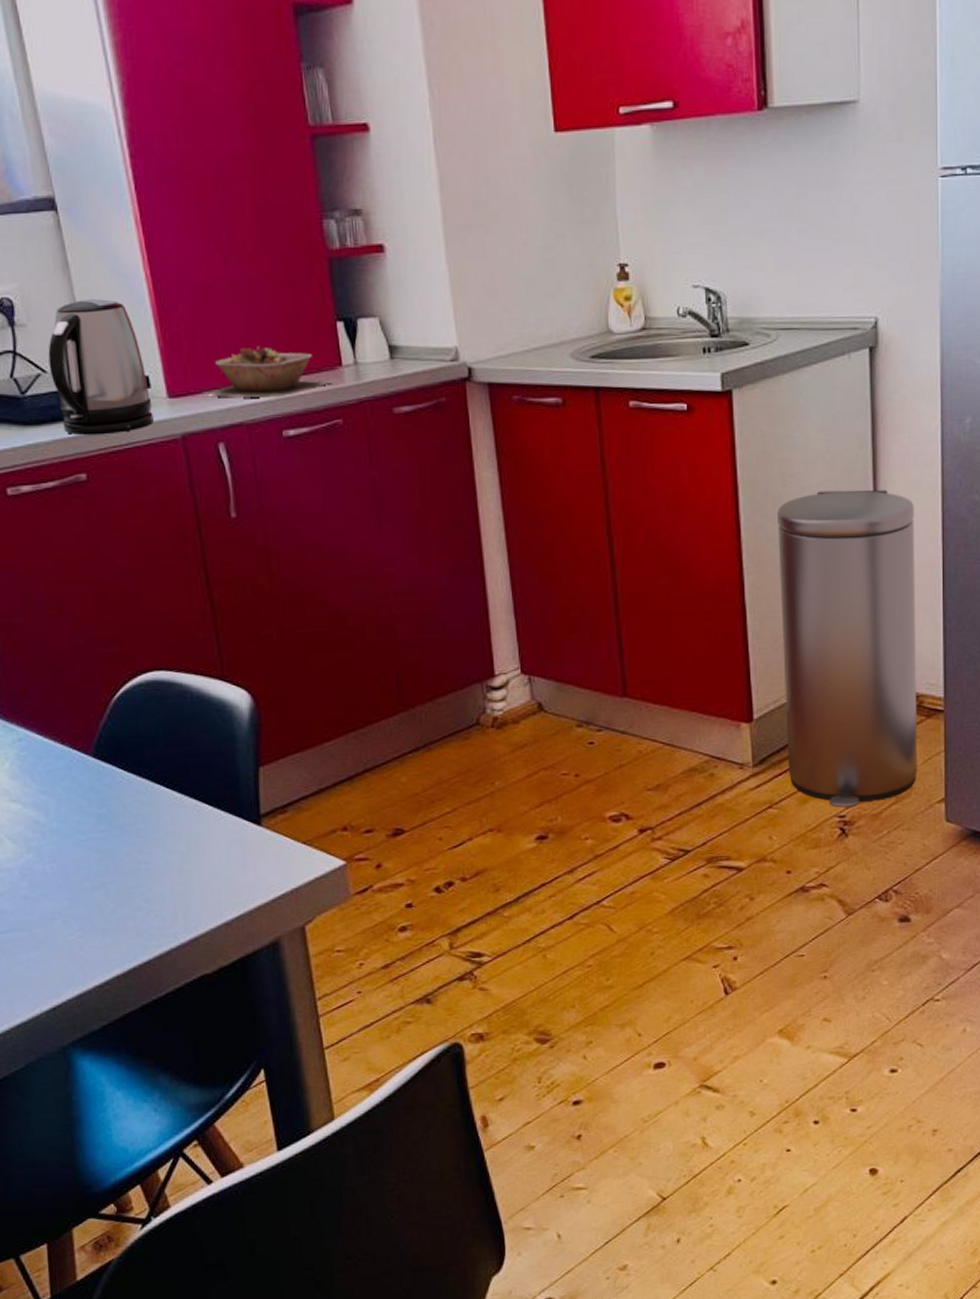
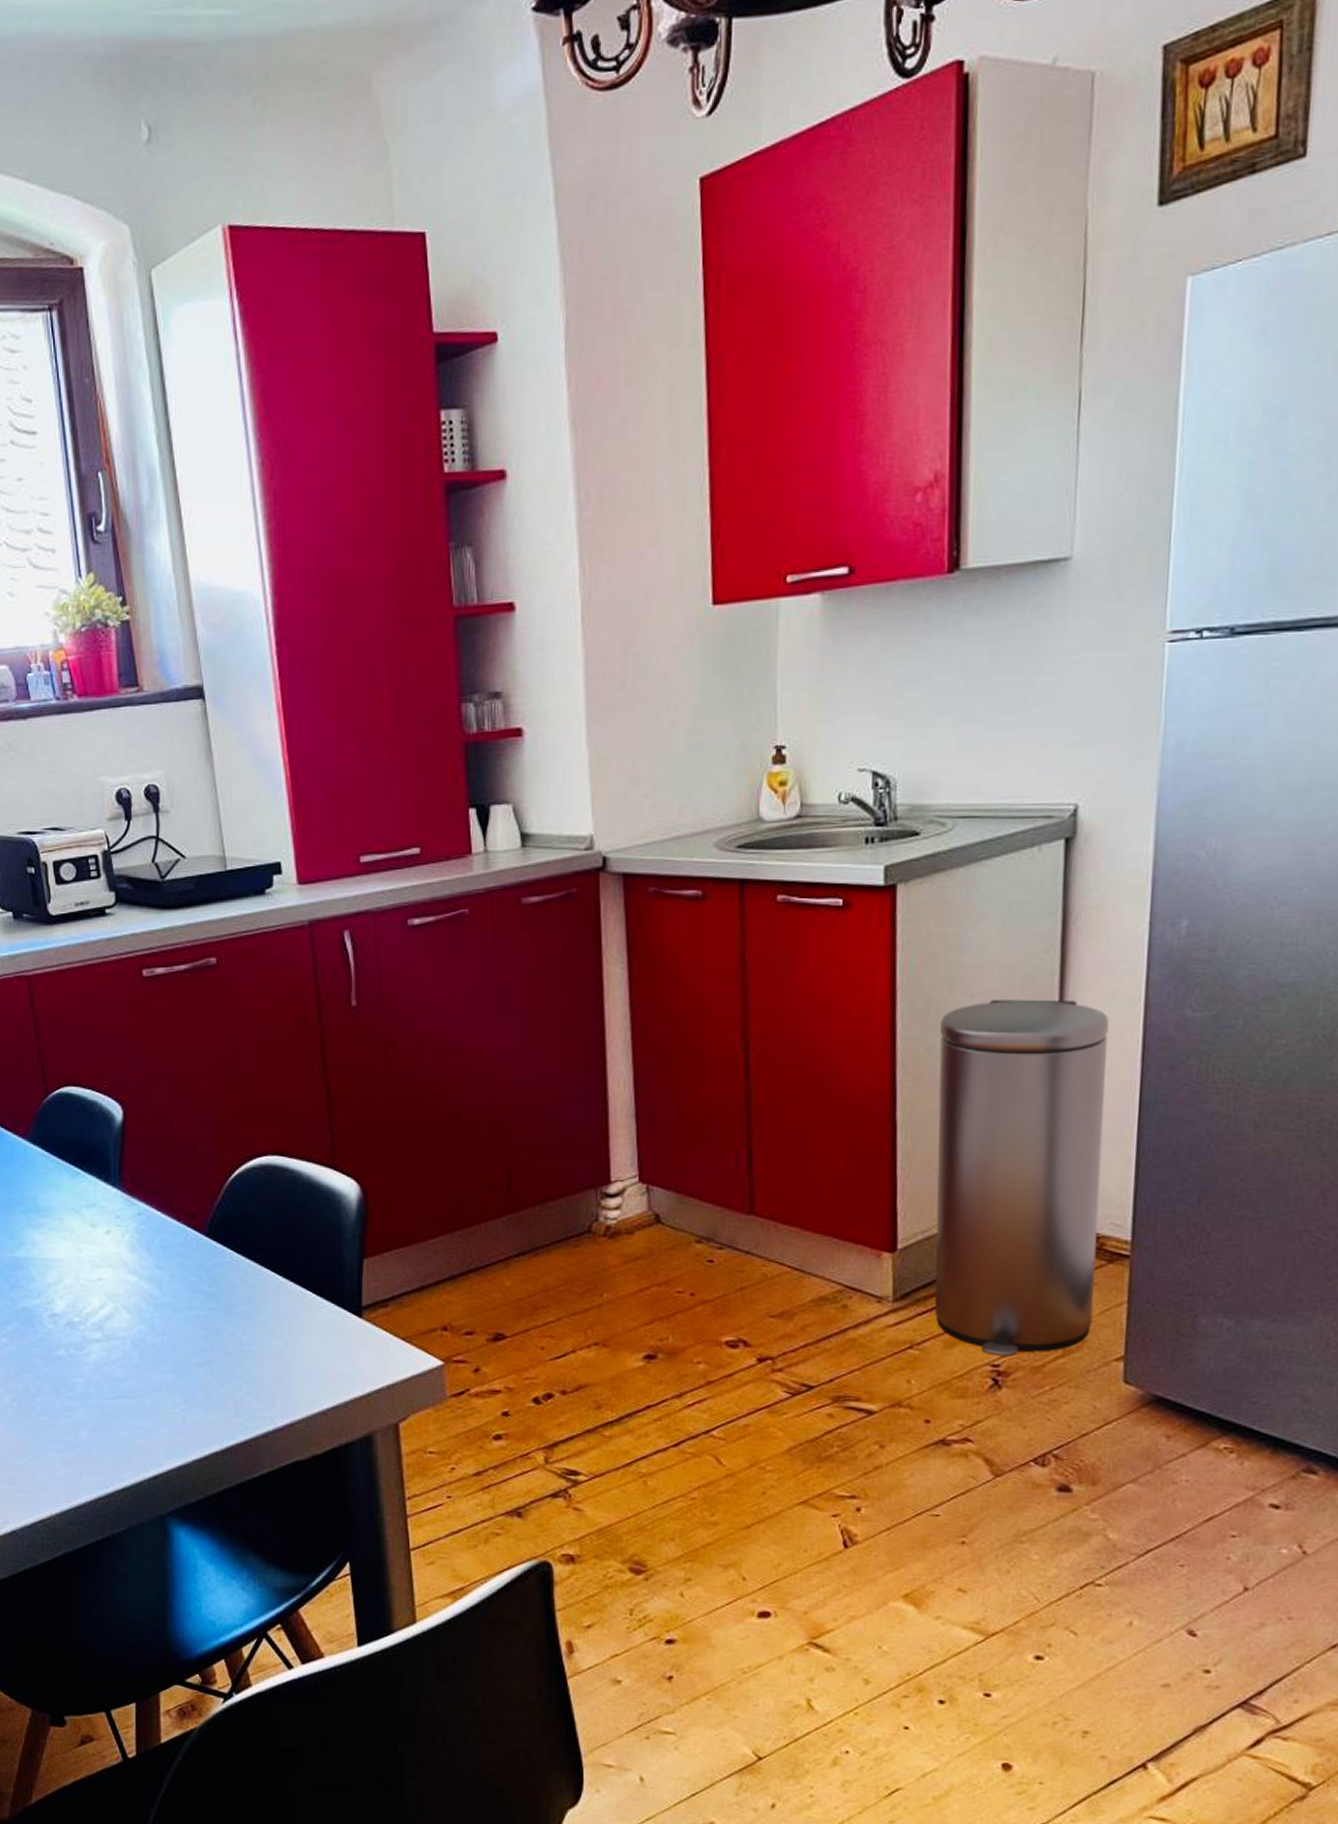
kettle: present [48,299,154,436] -> none [188,786,283,920]
food container: present [202,346,333,398] -> none [331,833,461,886]

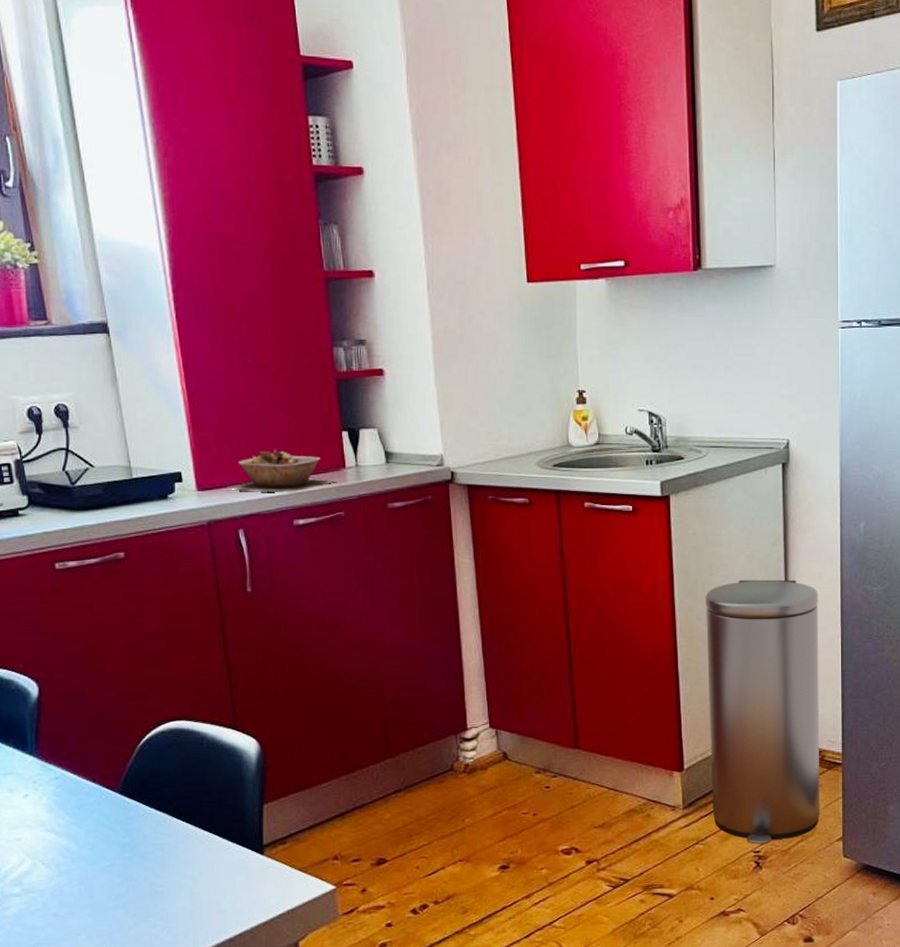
food container: none [331,833,461,886] -> present [227,450,337,493]

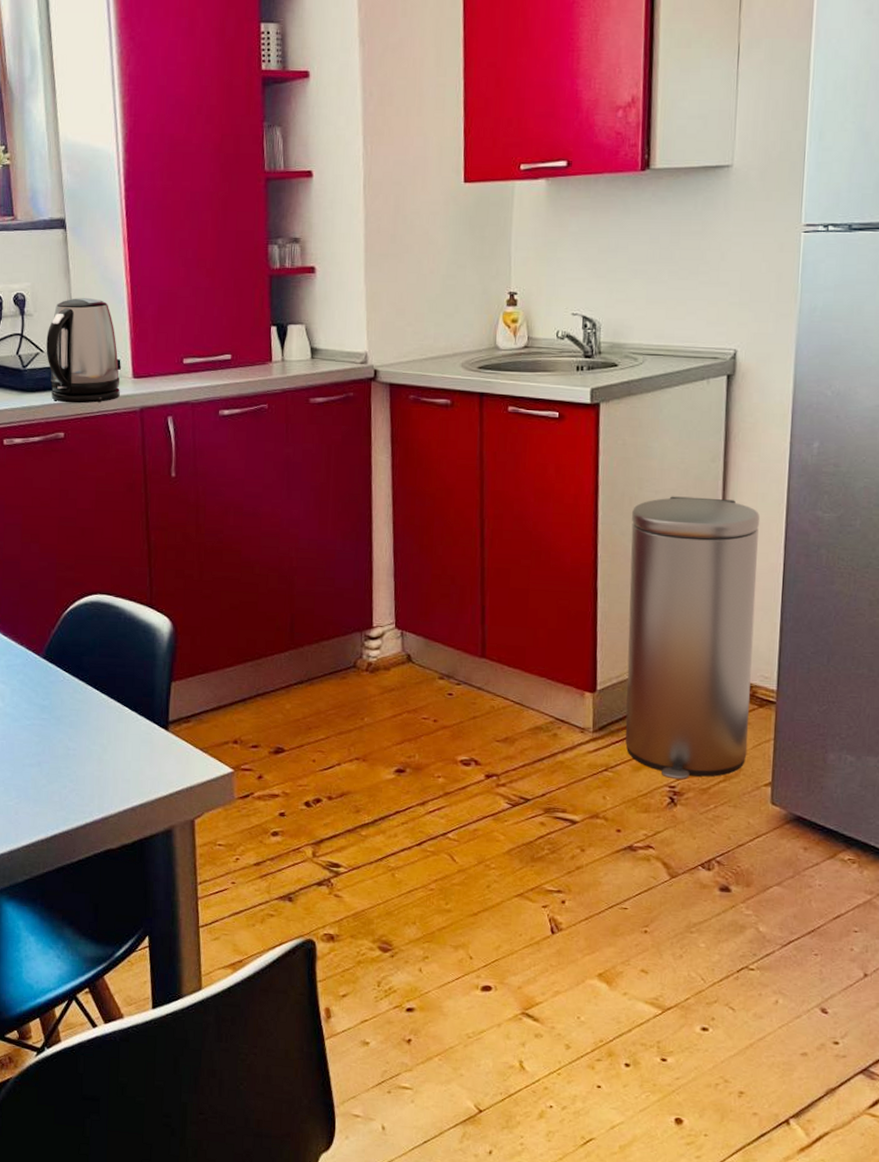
kettle: none [96,407,184,521] -> present [46,298,120,404]
food container: present [227,450,337,493] -> none [160,342,263,384]

